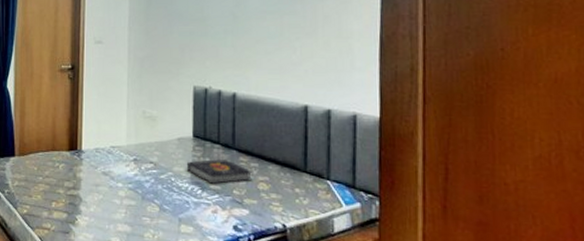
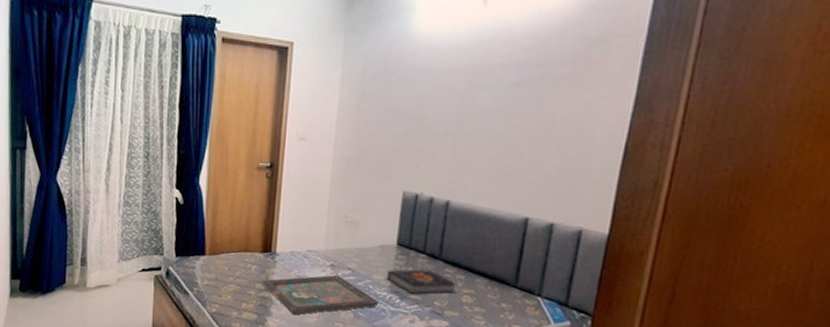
decorative tray: none [70,170,182,212] -> present [261,275,379,315]

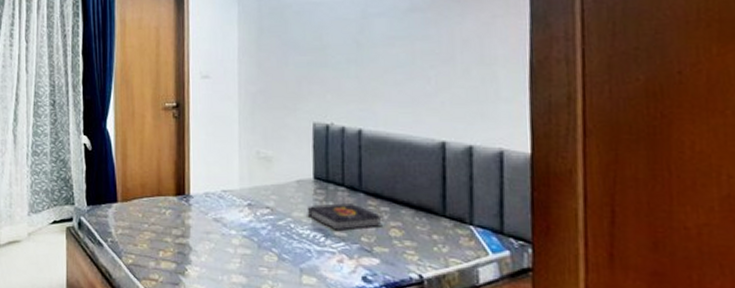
decorative tray: present [261,275,379,315] -> none [178,216,303,262]

